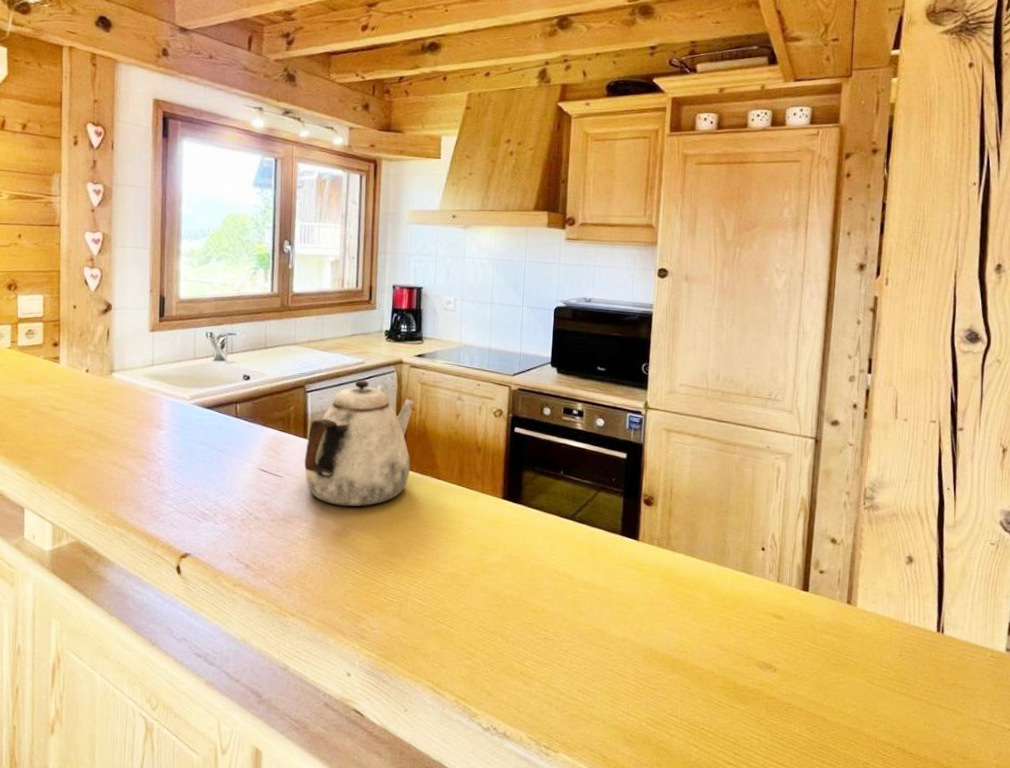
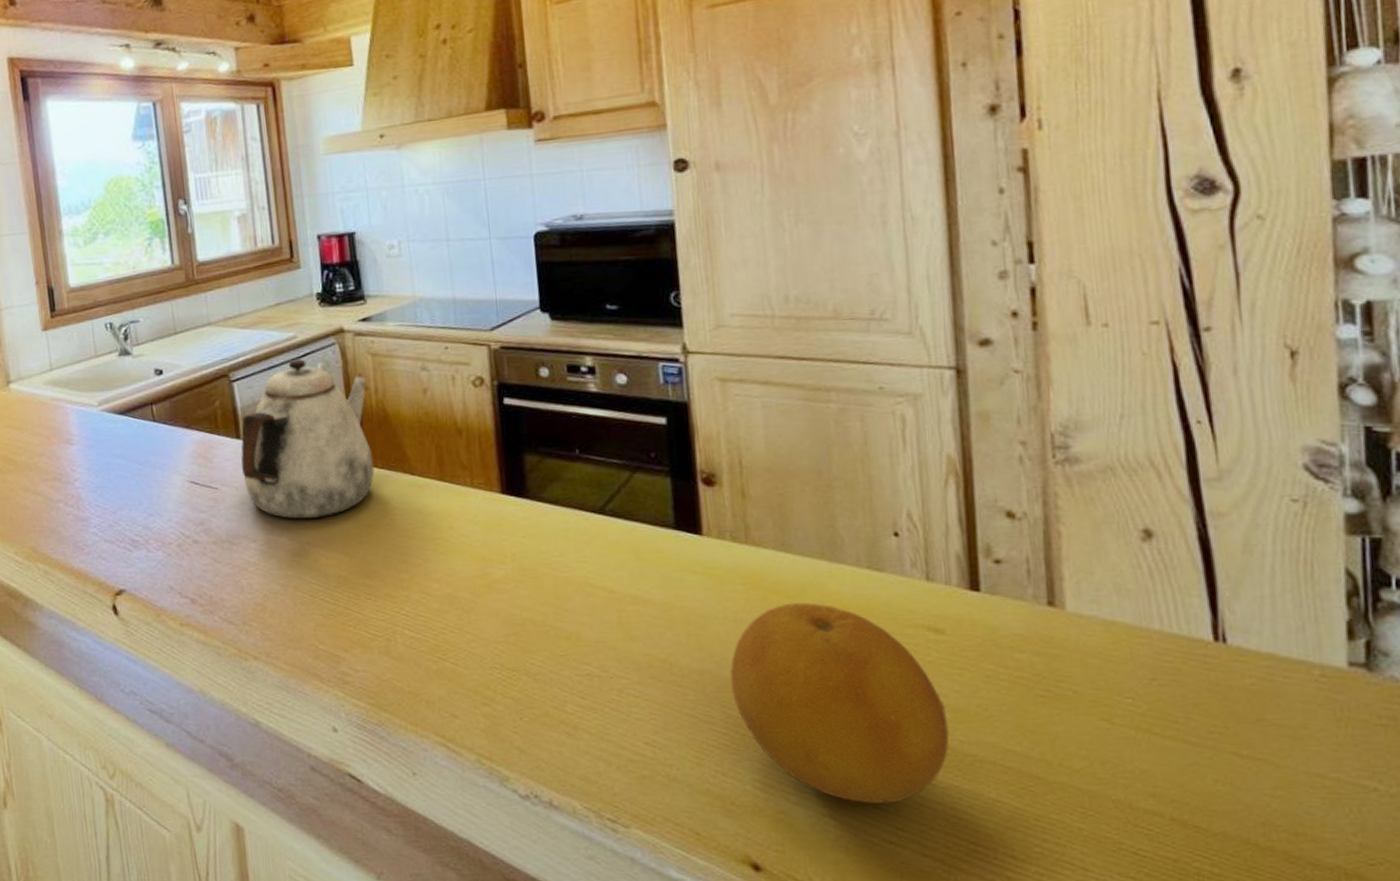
fruit: none [642,593,777,736] -> present [730,603,950,804]

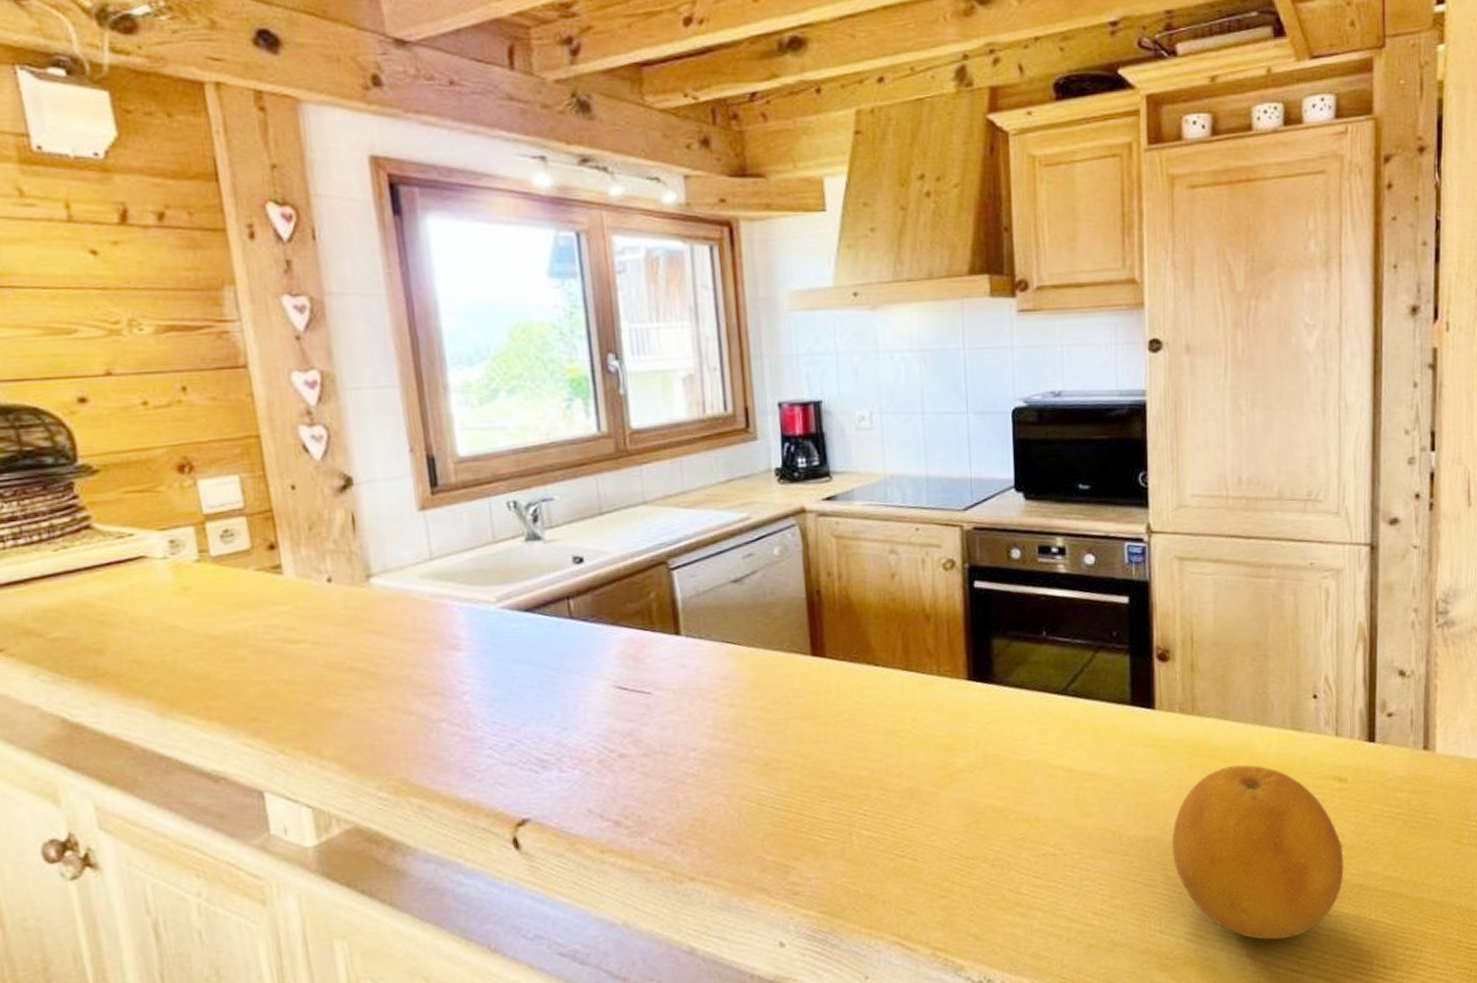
teapot: present [241,358,375,520] -> none [680,542,835,722]

